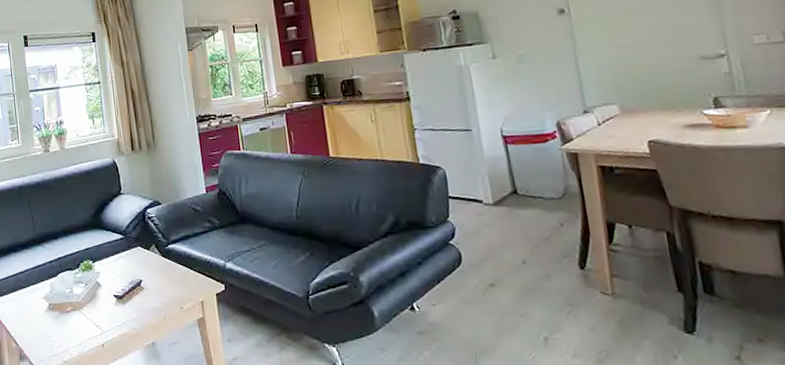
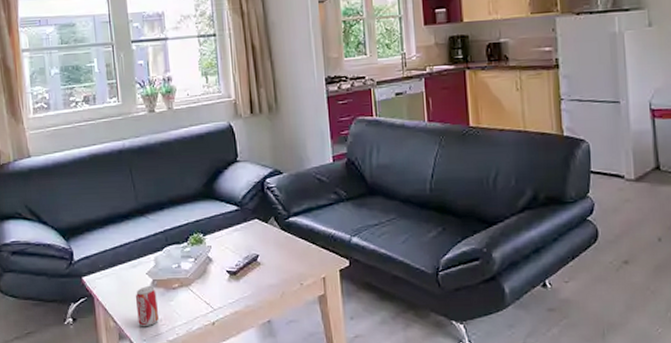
beverage can: none [33,310,55,348] -> present [135,286,159,327]

